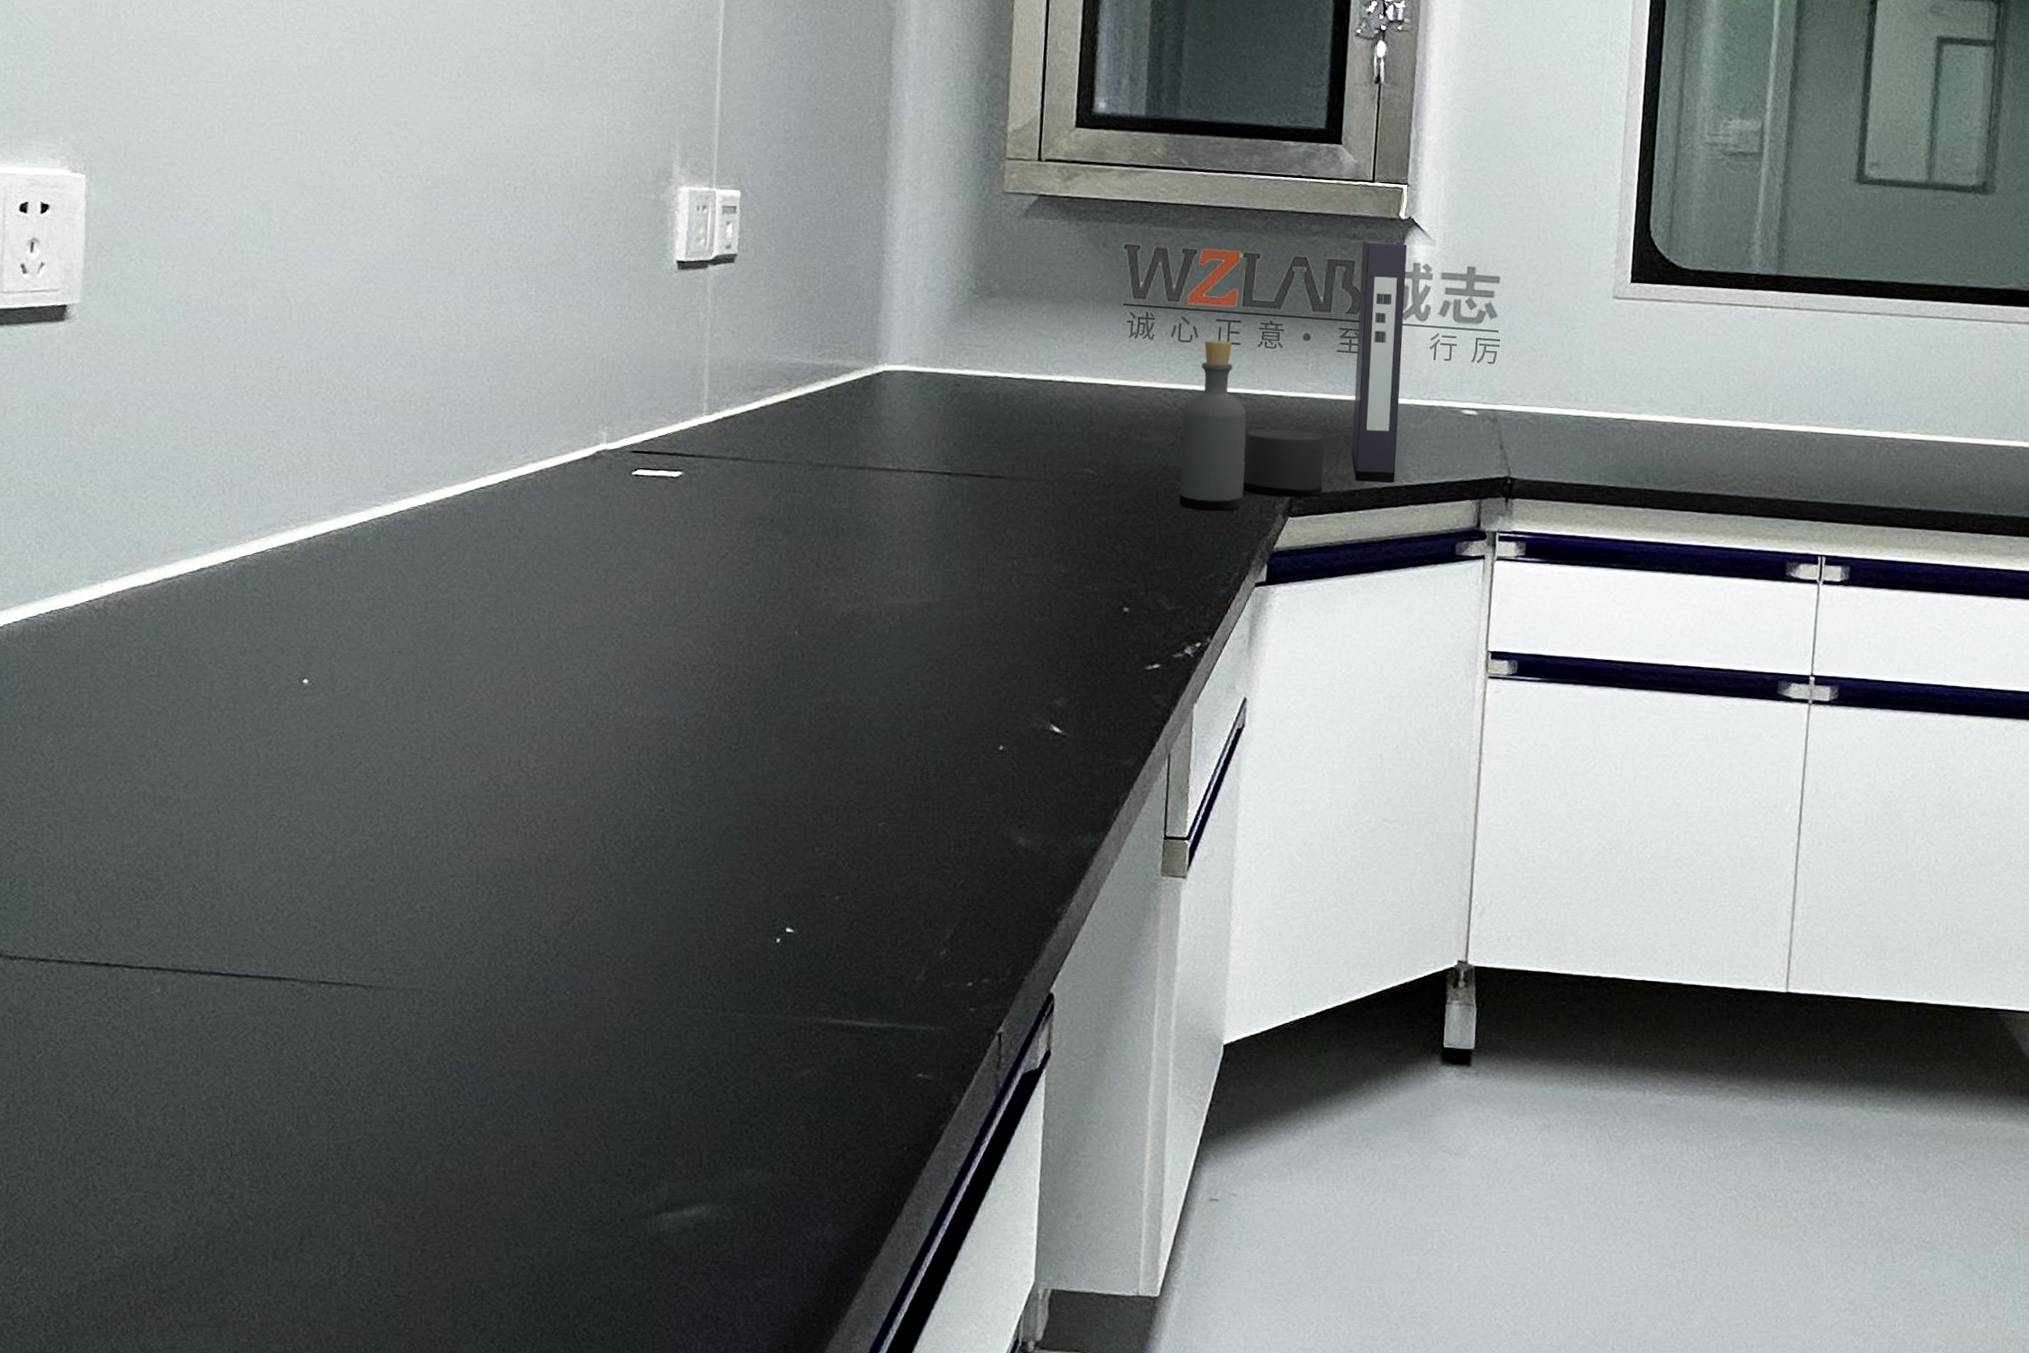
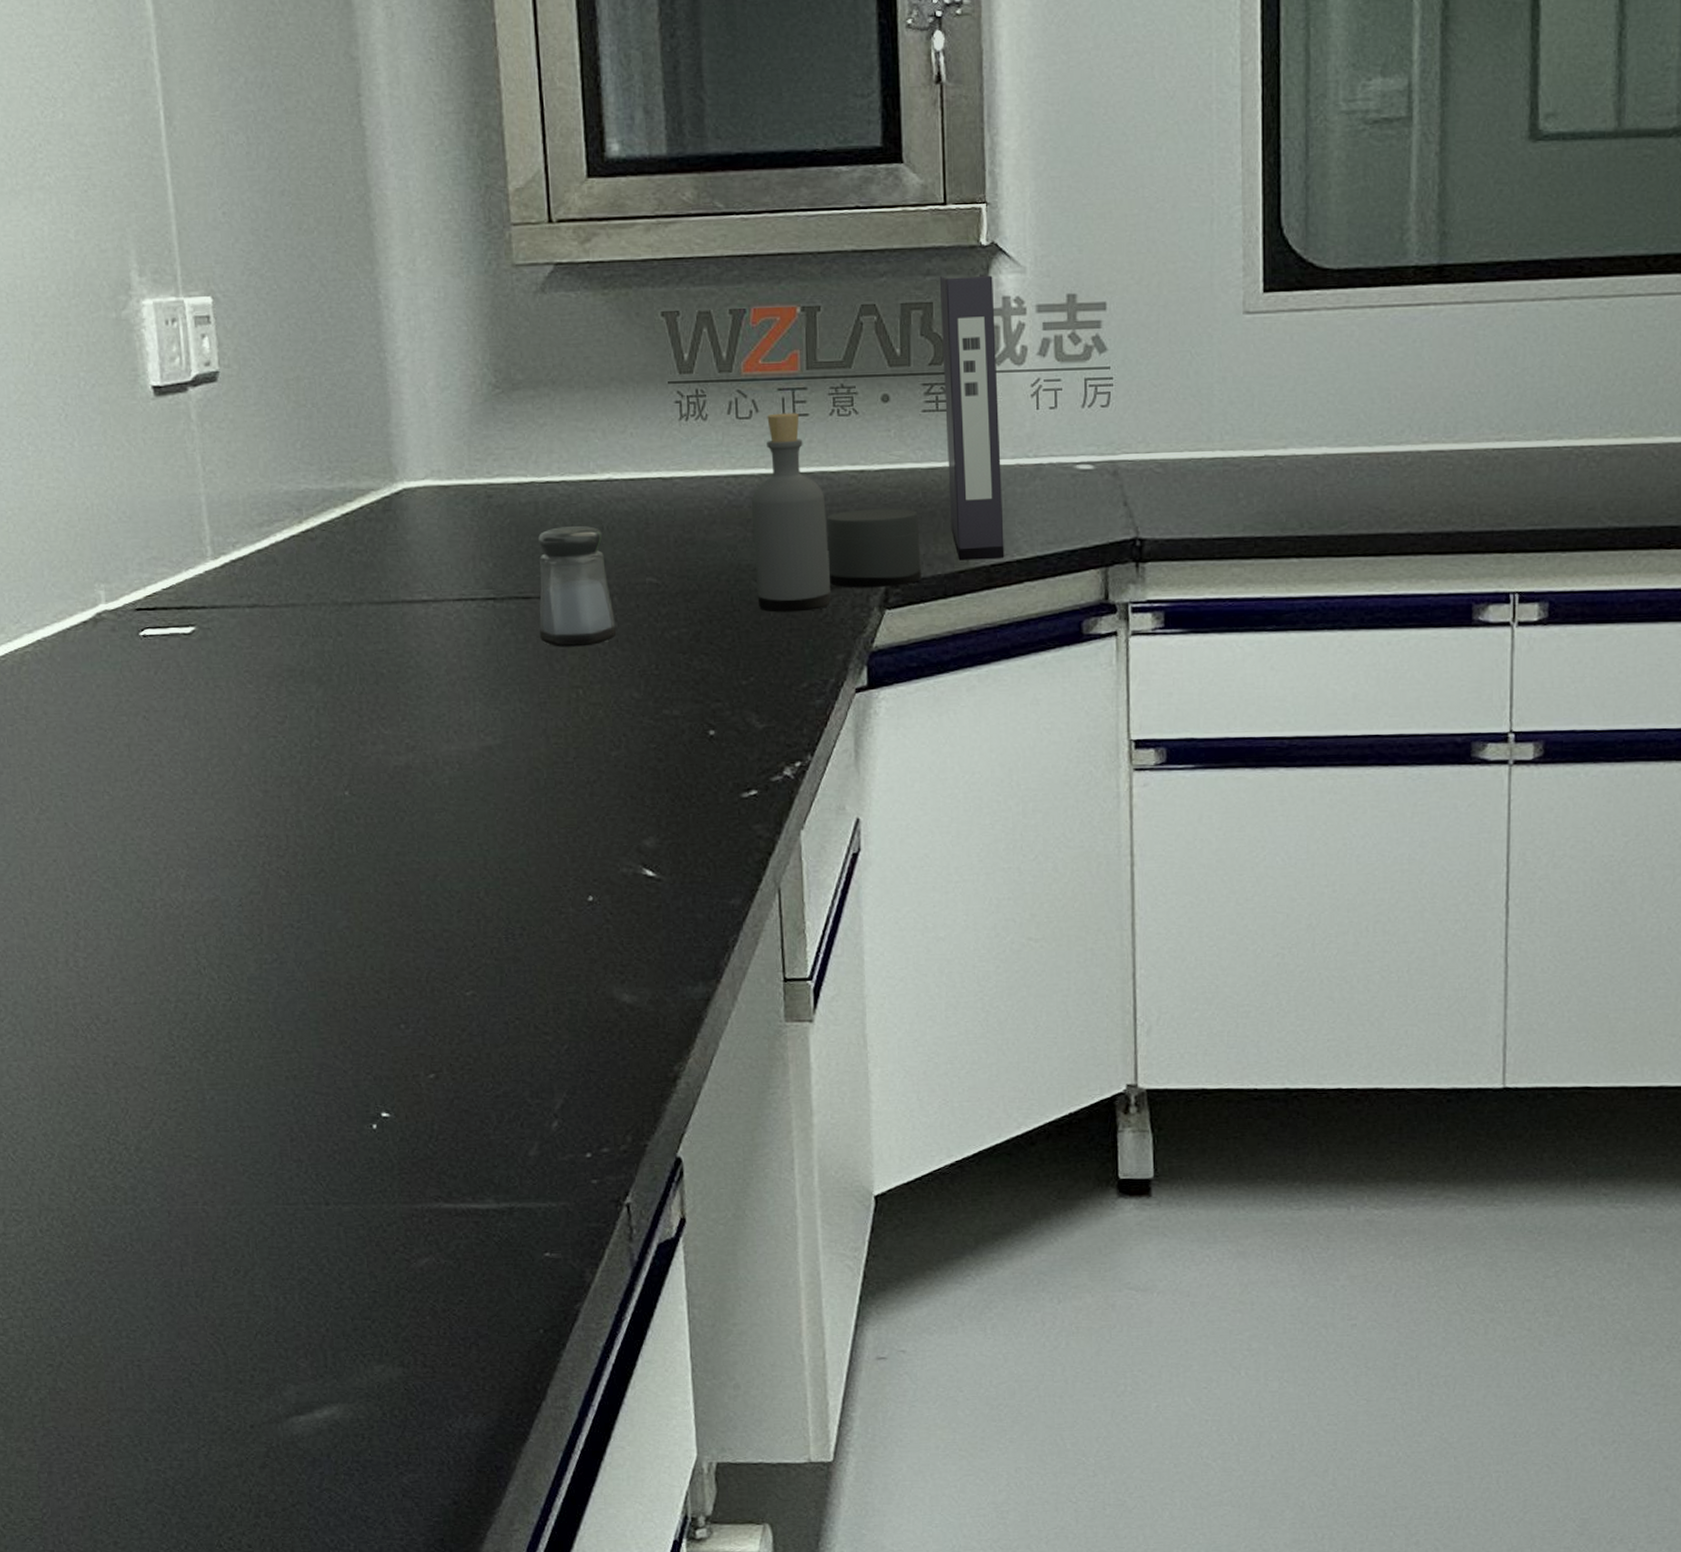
salt shaker: none [986,417,1054,523] -> present [538,526,617,647]

